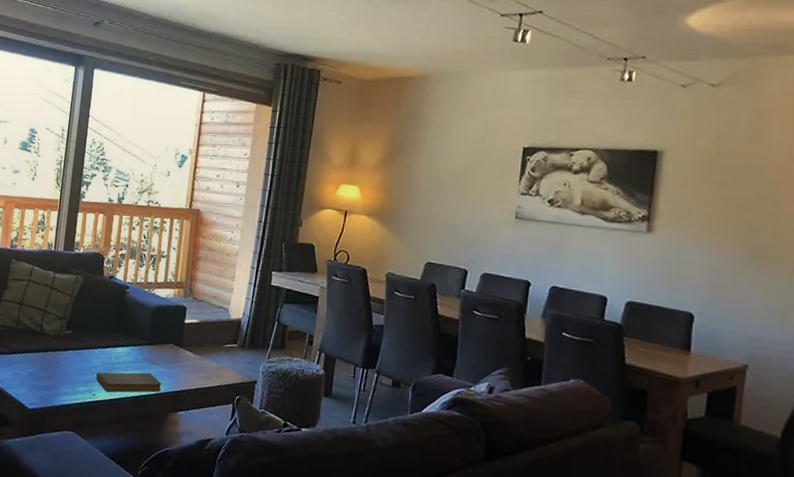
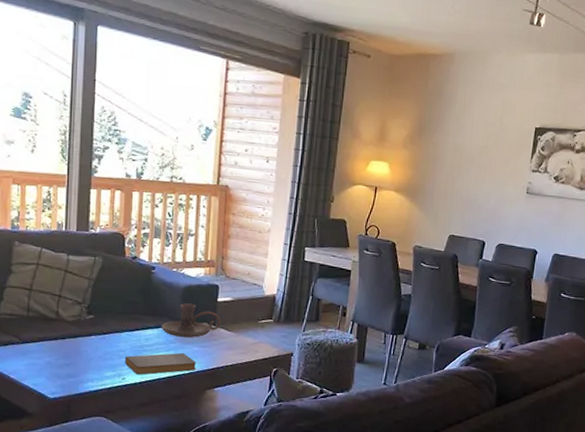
candle holder: none [131,323,188,358] -> present [161,303,221,338]

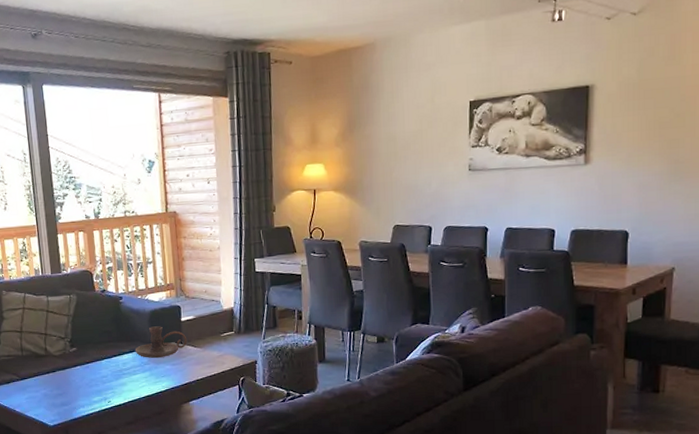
book: present [125,352,197,375] -> none [108,372,171,397]

